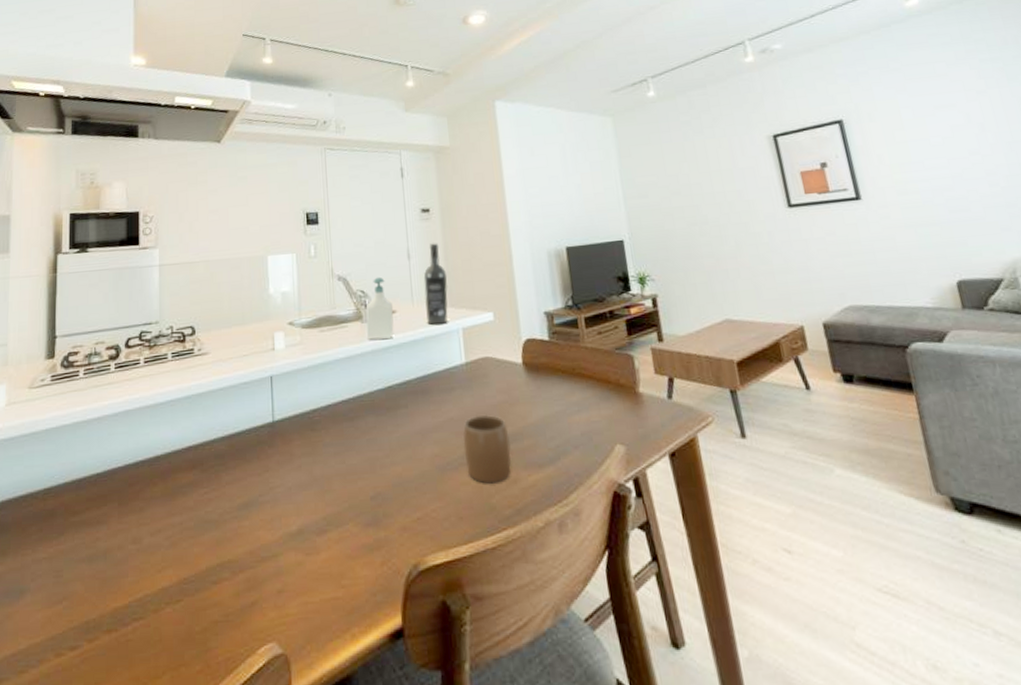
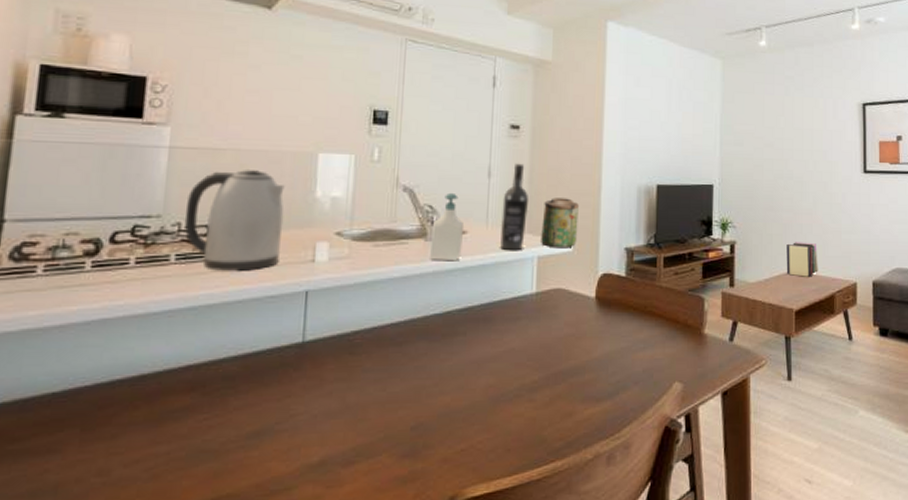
kettle: none [175,276,248,364] -> present [184,170,285,271]
canister: none [461,270,497,319] -> present [541,198,579,249]
mug: present [462,414,512,484] -> none [521,346,571,416]
books: none [714,287,756,325] -> present [786,242,818,277]

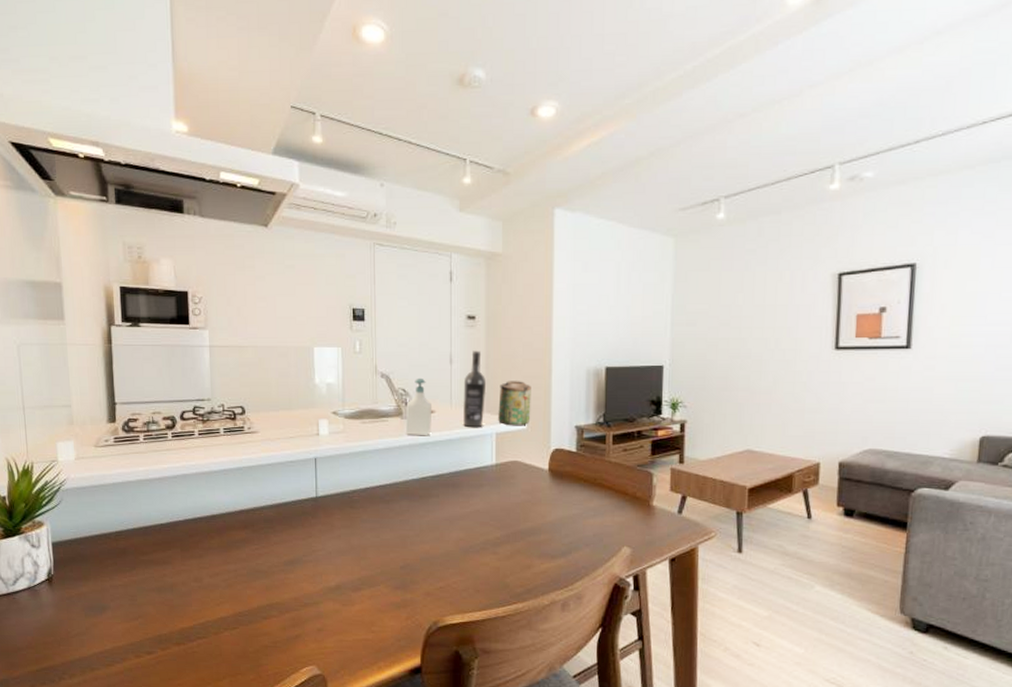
kettle: present [184,170,285,271] -> none [225,363,294,441]
books: present [786,242,818,277] -> none [740,421,777,456]

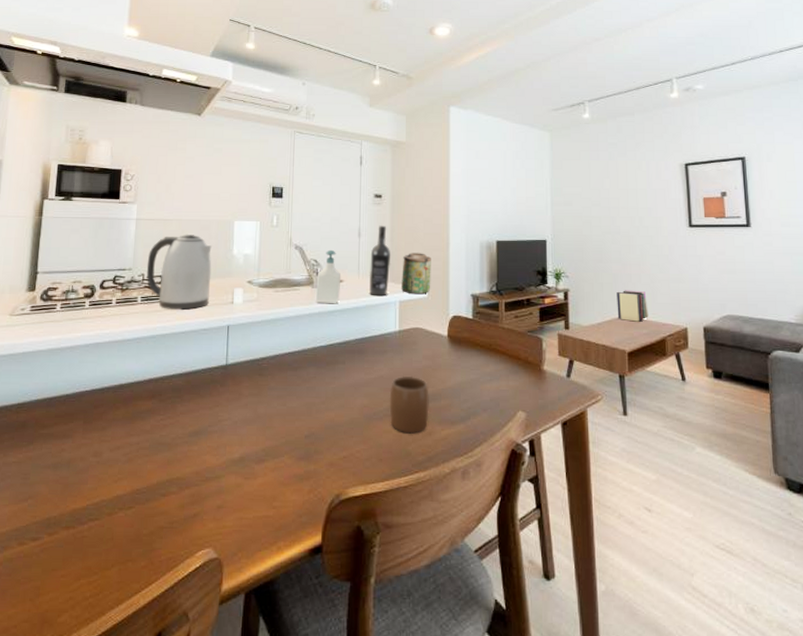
kettle: none [225,363,294,441] -> present [146,235,212,310]
mug: none [486,509,528,567] -> present [389,375,429,434]
books: none [740,421,777,456] -> present [617,290,649,322]

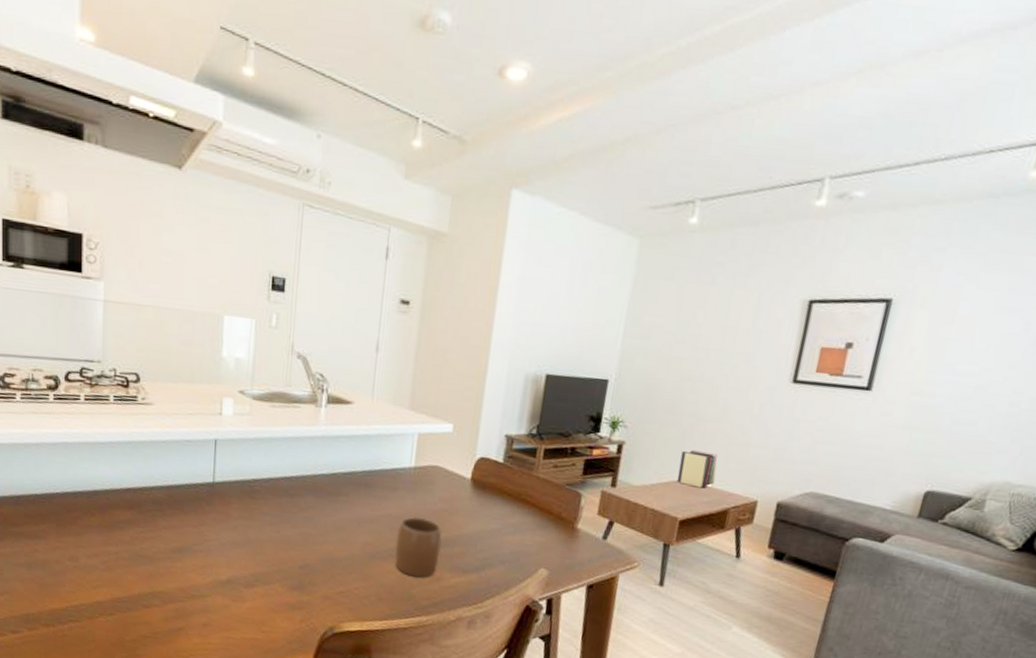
kettle: present [146,235,212,310] -> none [118,326,197,417]
soap bottle: present [316,249,342,304] -> none [319,363,352,429]
wine bottle: present [369,225,391,296] -> none [384,339,415,426]
canister: present [401,253,431,295] -> none [422,377,463,429]

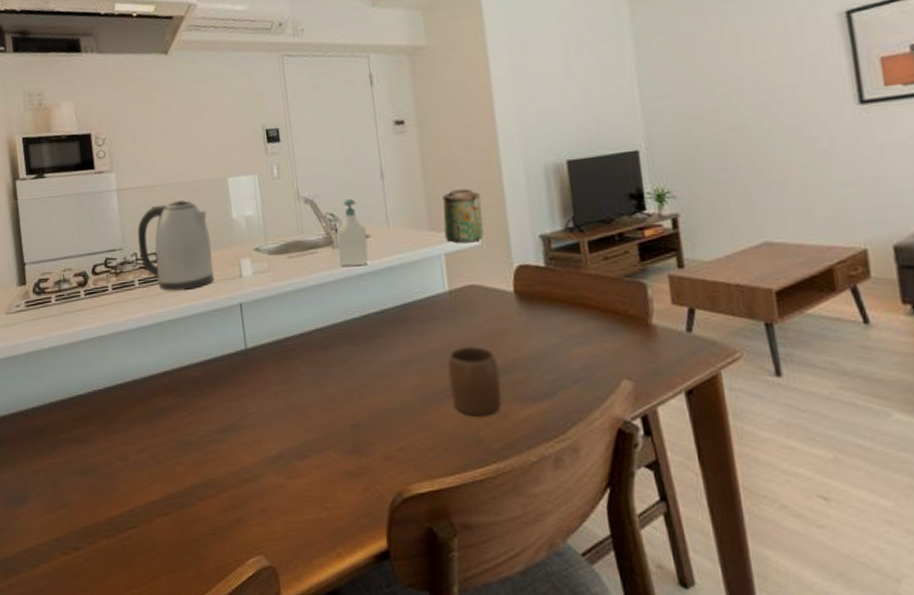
kettle: none [118,326,197,417] -> present [137,200,215,291]
soap bottle: none [319,363,352,429] -> present [336,198,369,267]
canister: none [422,377,463,429] -> present [442,189,485,244]
books: present [676,450,718,488] -> none [751,204,804,249]

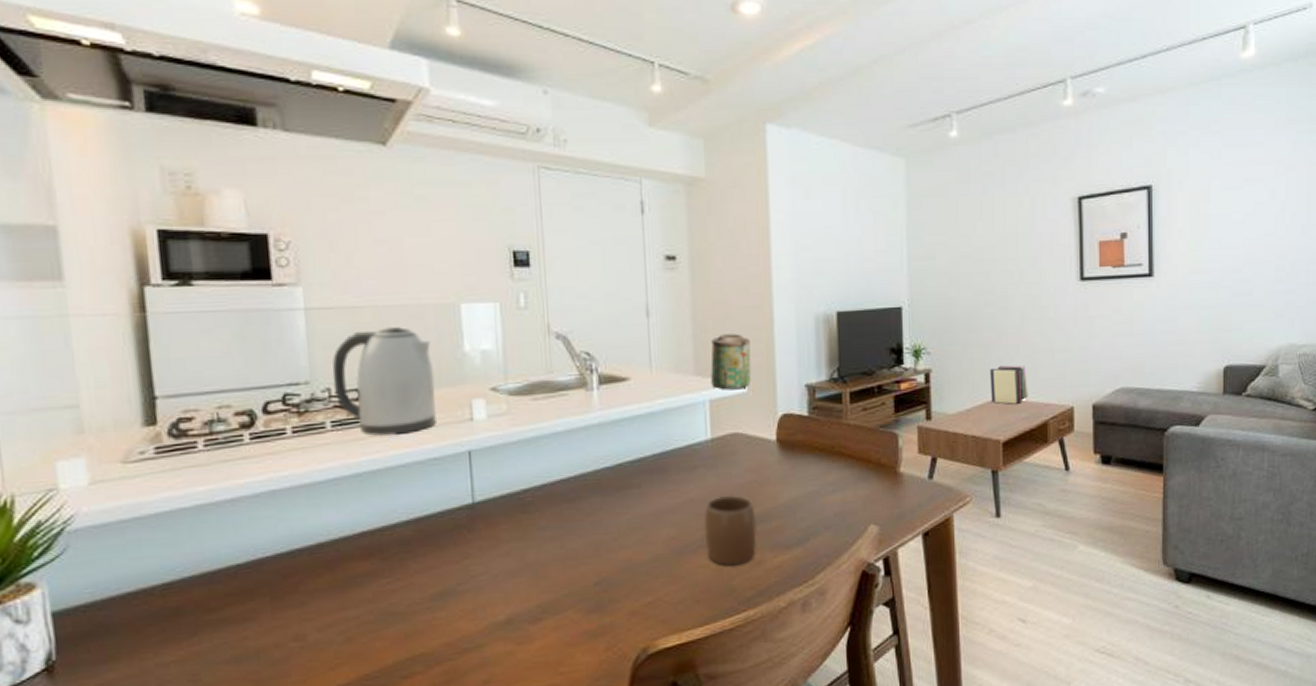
soap bottle: present [336,198,369,267] -> none [591,336,627,412]
books: none [751,204,804,249] -> present [990,365,1028,405]

